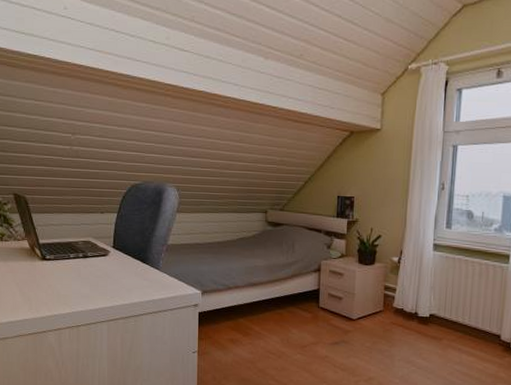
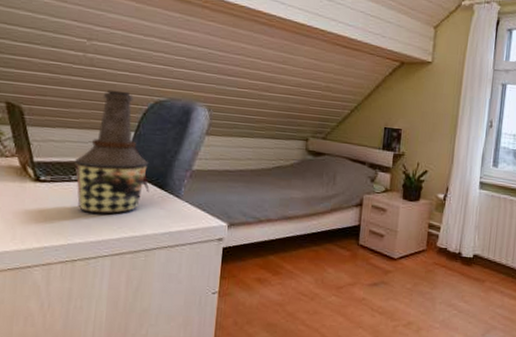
bottle: none [71,177,134,286] -> present [74,89,150,214]

